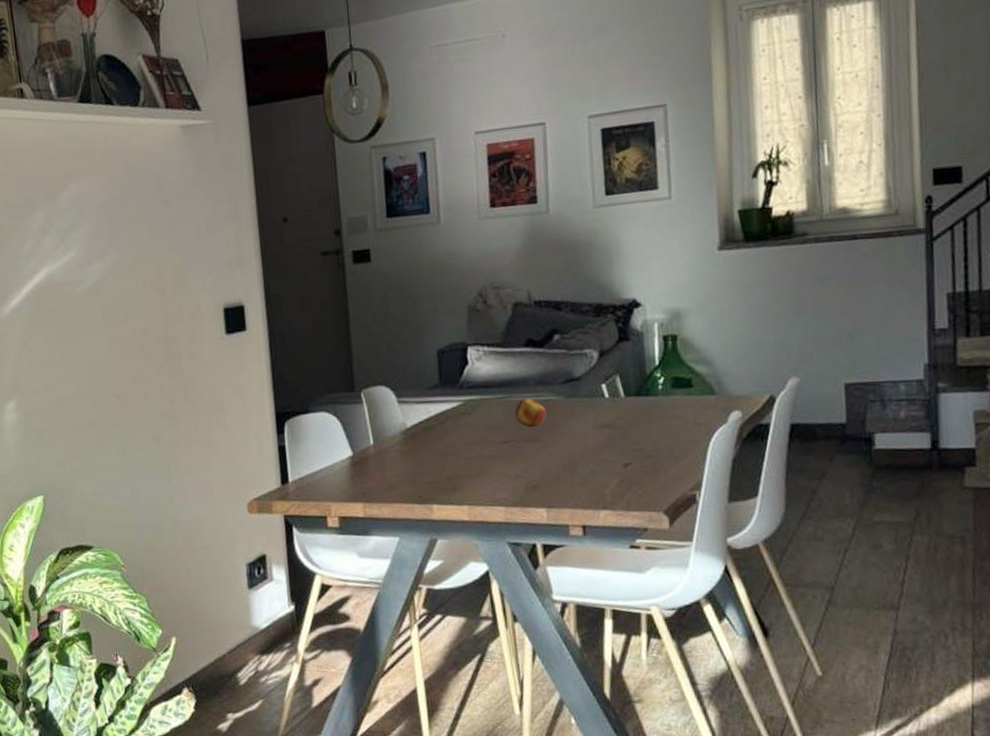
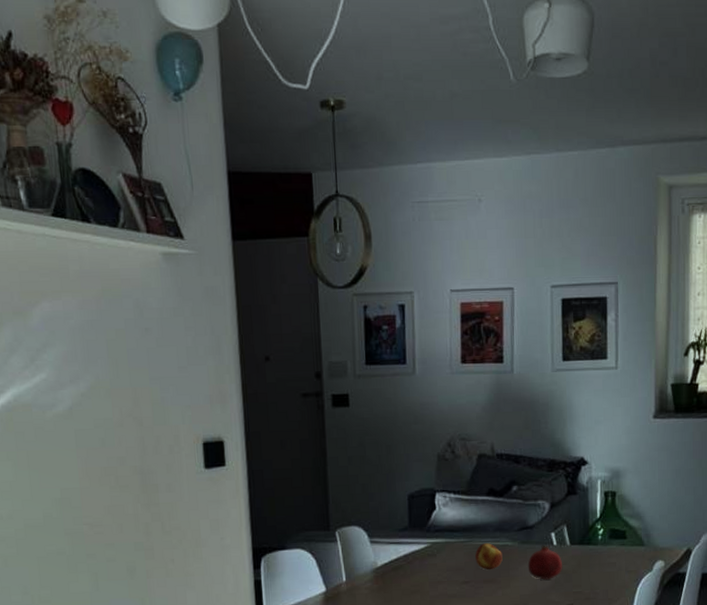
fruit: none [575,398,618,437] -> present [527,545,563,580]

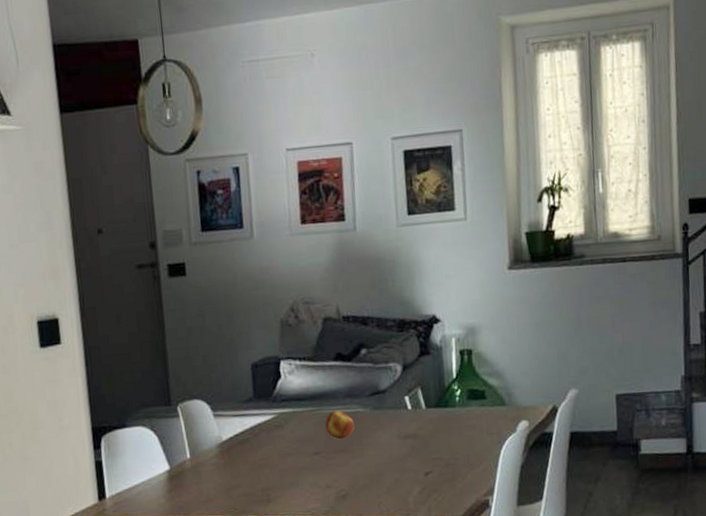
fruit: present [527,545,563,580] -> none [381,409,420,447]

